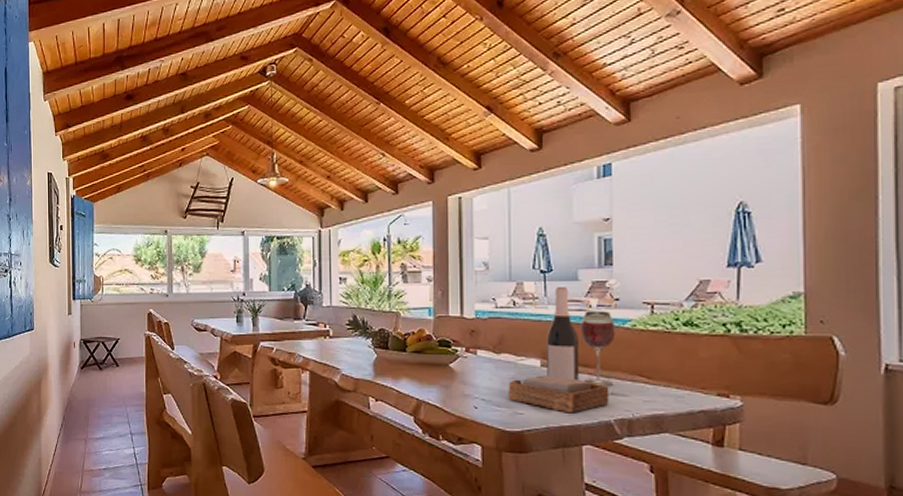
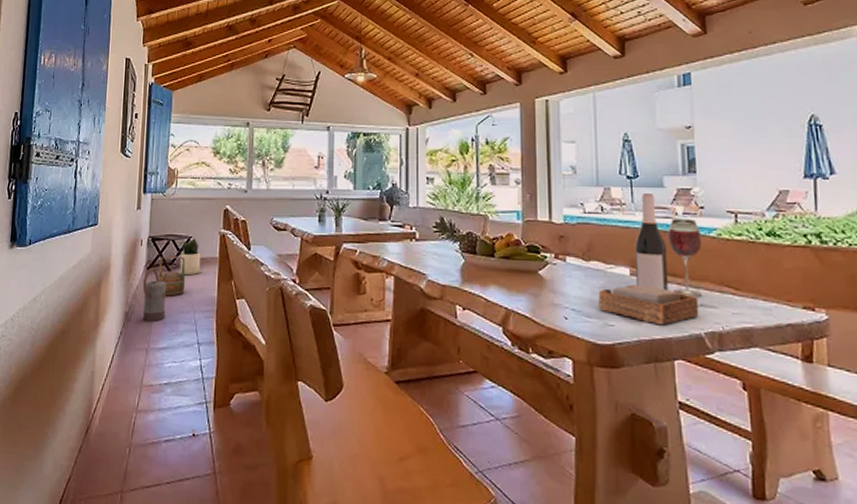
watering can: none [78,367,100,416] -> present [142,267,168,322]
decorative basket: none [91,353,117,393] -> present [158,253,186,296]
planter: none [108,340,131,374] -> present [177,238,202,276]

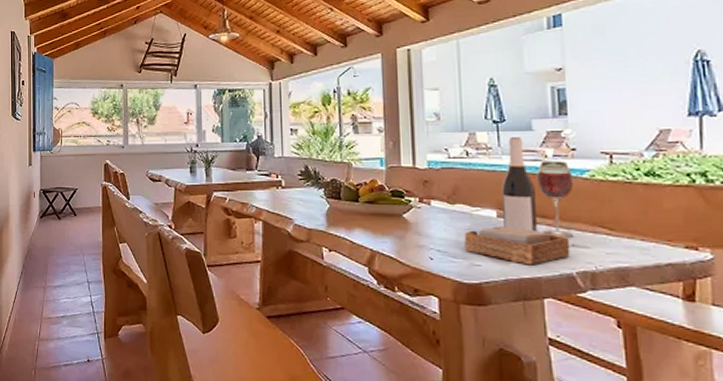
watering can: present [142,267,168,322] -> none [37,216,59,264]
decorative basket: present [158,253,186,296] -> none [50,203,74,241]
planter: present [177,238,202,276] -> none [66,190,88,223]

